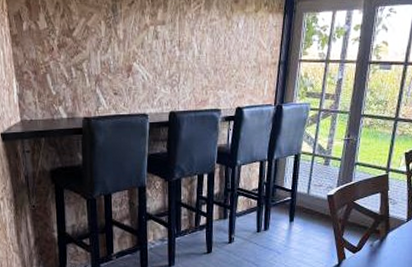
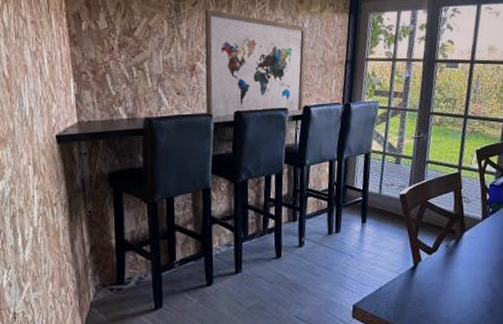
wall art: none [141,9,241,117] -> present [204,9,307,117]

